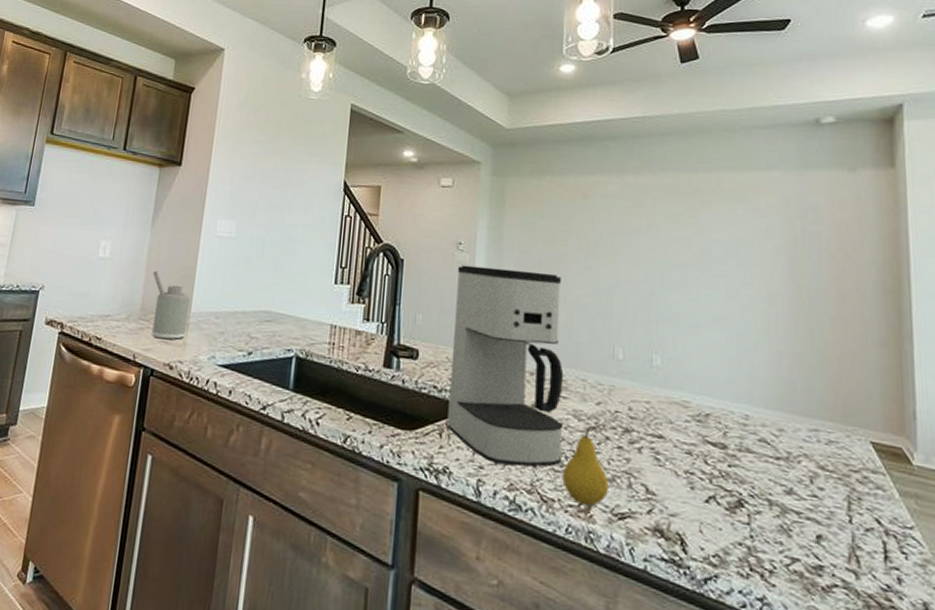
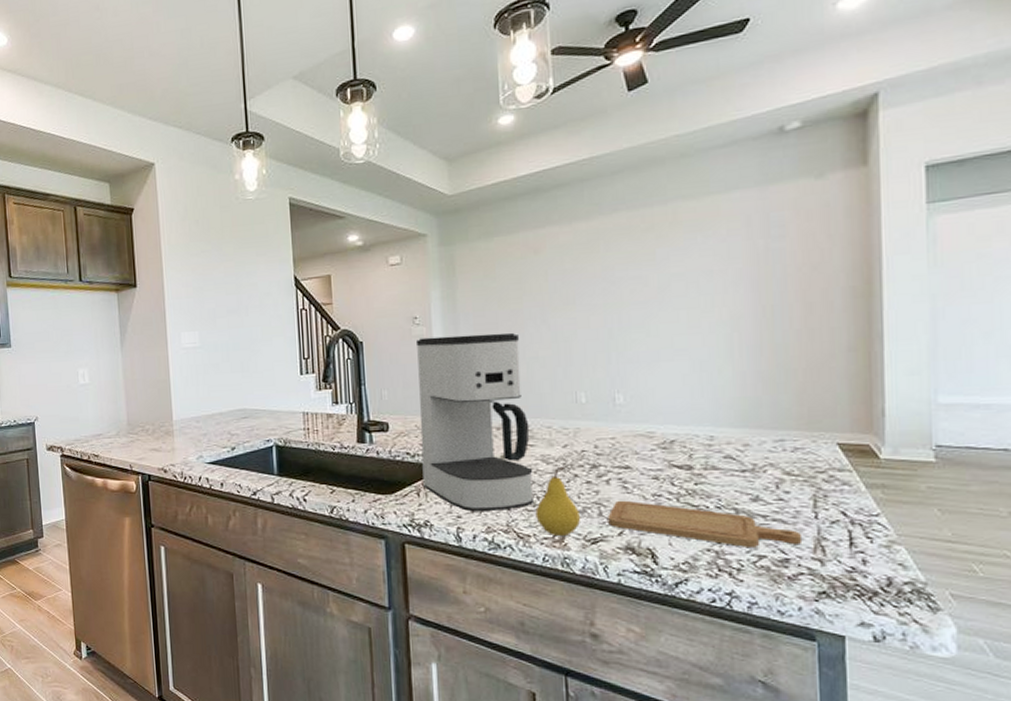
soap dispenser: present [152,270,191,340] -> none [132,388,172,448]
chopping board: none [637,472,837,550] -> present [608,500,803,547]

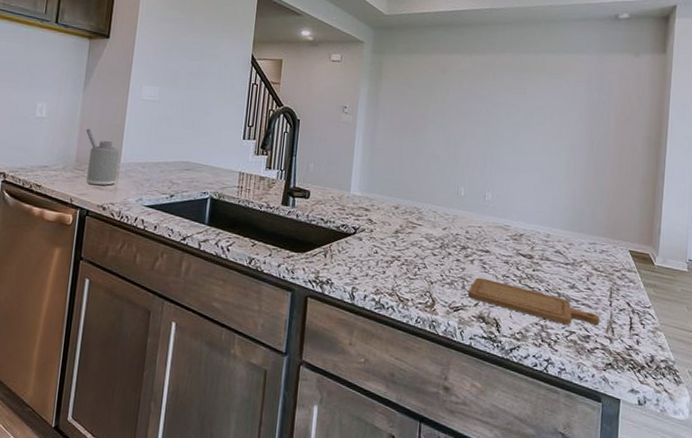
soap dispenser: none [132,388,172,448] -> present [86,128,120,186]
coffee maker: present [415,332,533,511] -> none [330,124,422,277]
fruit: present [535,466,581,537] -> none [415,244,449,303]

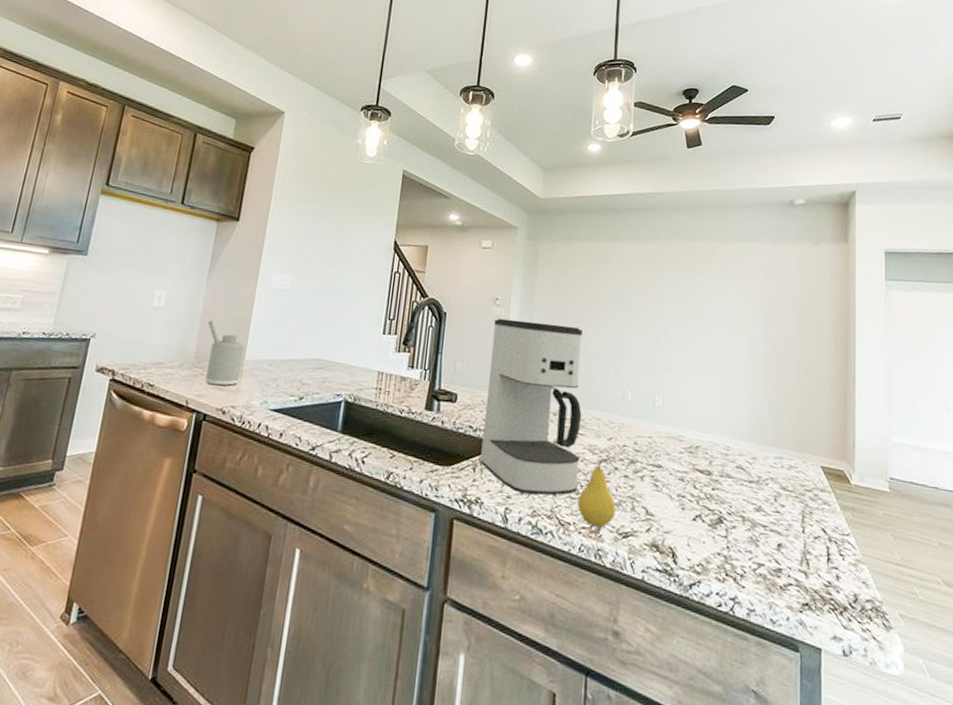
coffee maker: none [330,124,422,277] -> present [480,318,582,496]
fruit: none [415,244,449,303] -> present [577,457,617,528]
chopping board: present [468,277,600,325] -> none [639,497,793,556]

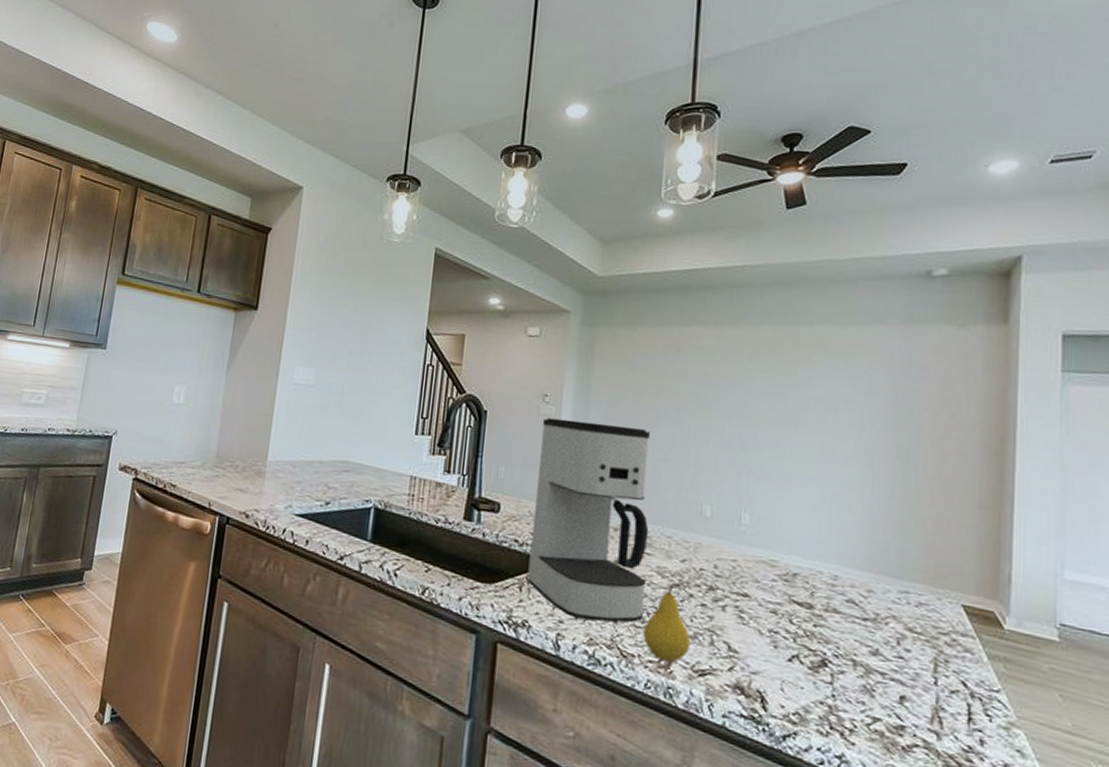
soap dispenser: present [205,320,245,387] -> none [227,417,267,489]

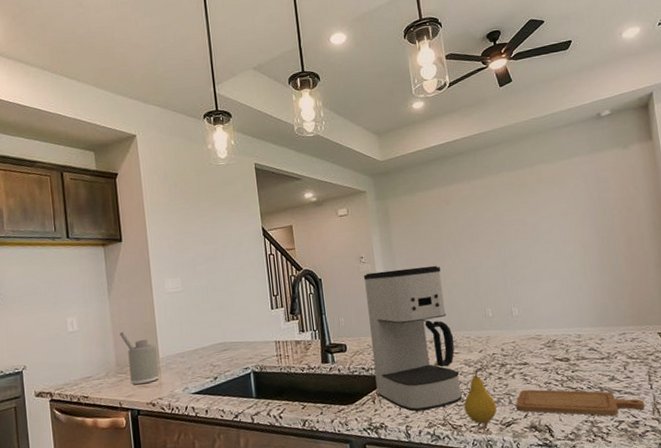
soap dispenser: none [227,417,267,489] -> present [120,332,159,385]
chopping board: none [719,630,920,711] -> present [516,389,645,416]

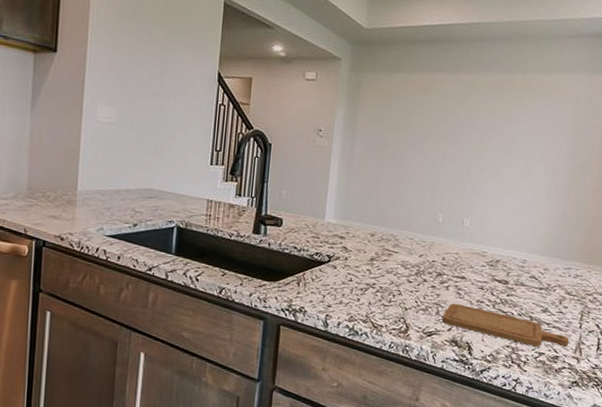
soap dispenser: present [120,332,159,385] -> none [37,153,76,216]
coffee maker: present [363,265,462,411] -> none [304,148,401,304]
fruit: present [463,367,497,424] -> none [389,271,423,329]

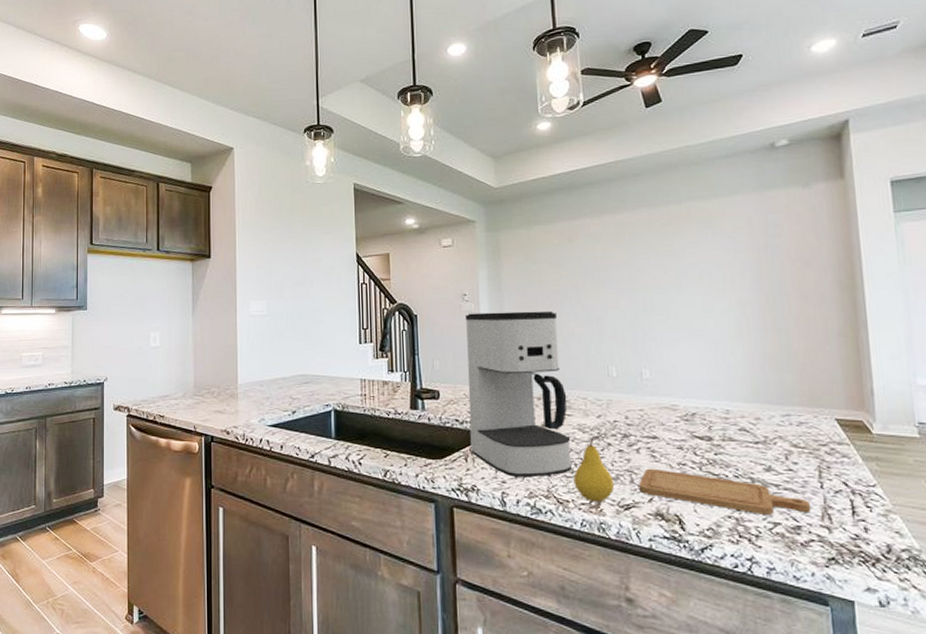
coffee maker: none [304,148,401,304] -> present [465,310,571,476]
fruit: none [389,271,423,329] -> present [573,435,615,503]

